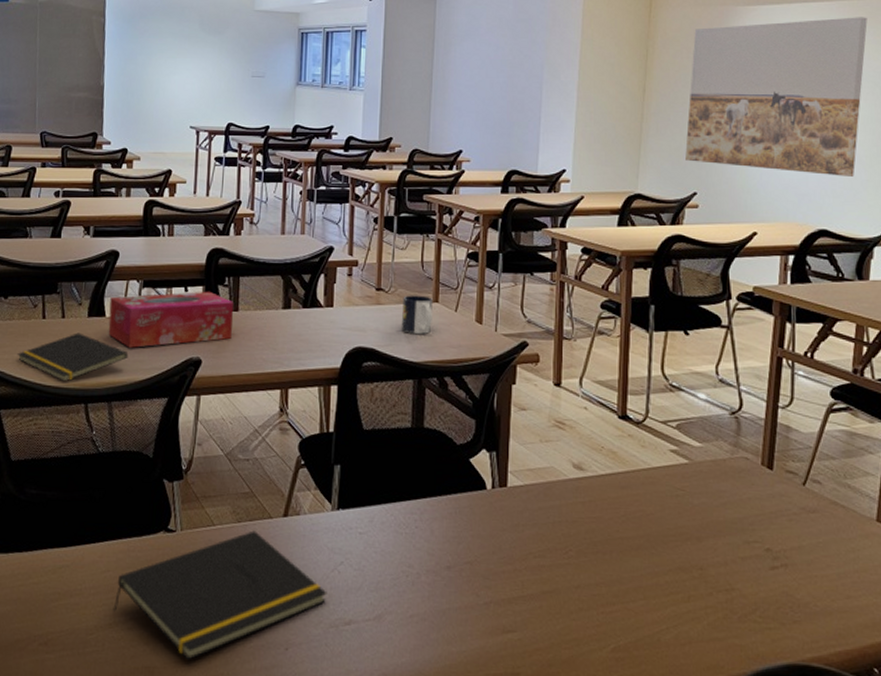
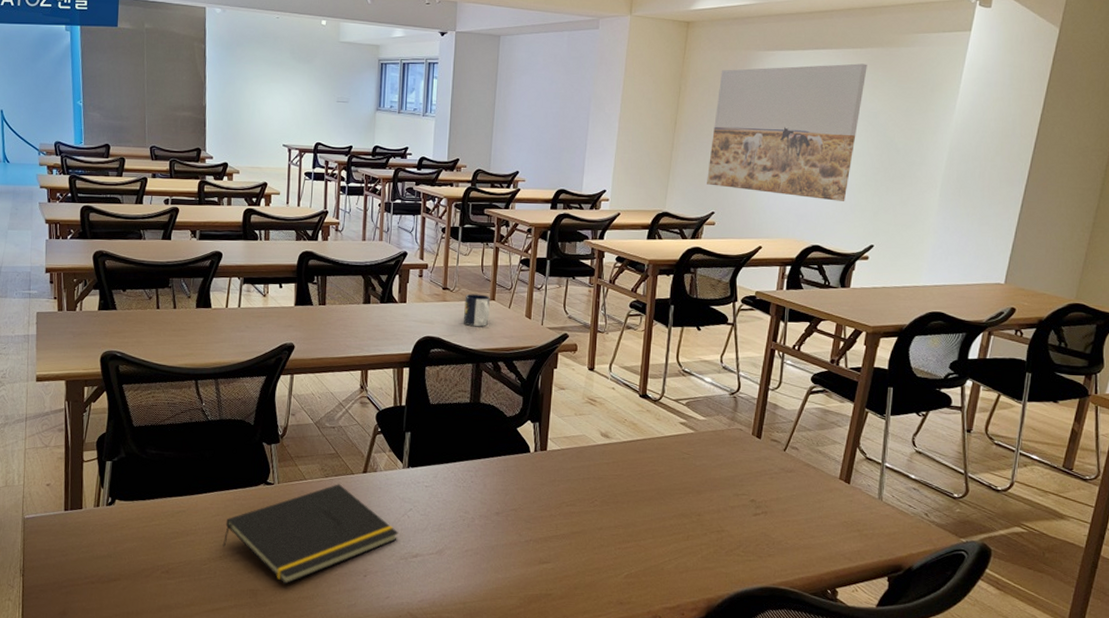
notepad: present [17,332,129,382] -> none [136,321,232,362]
tissue box: present [108,291,233,348] -> none [214,287,321,335]

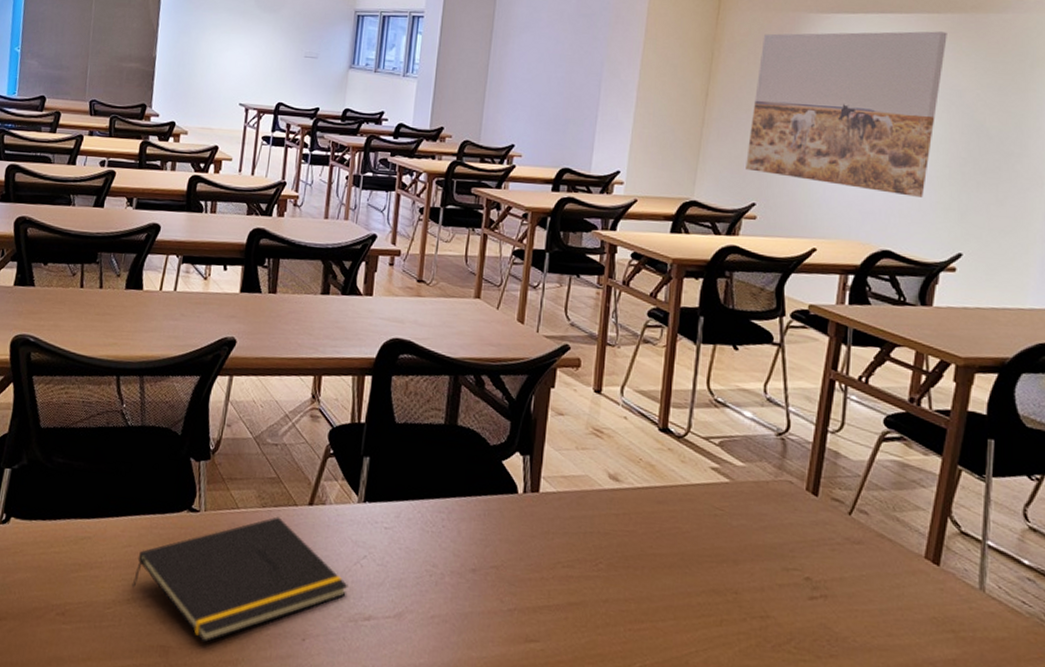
mug: present [463,294,490,326] -> none [440,289,475,330]

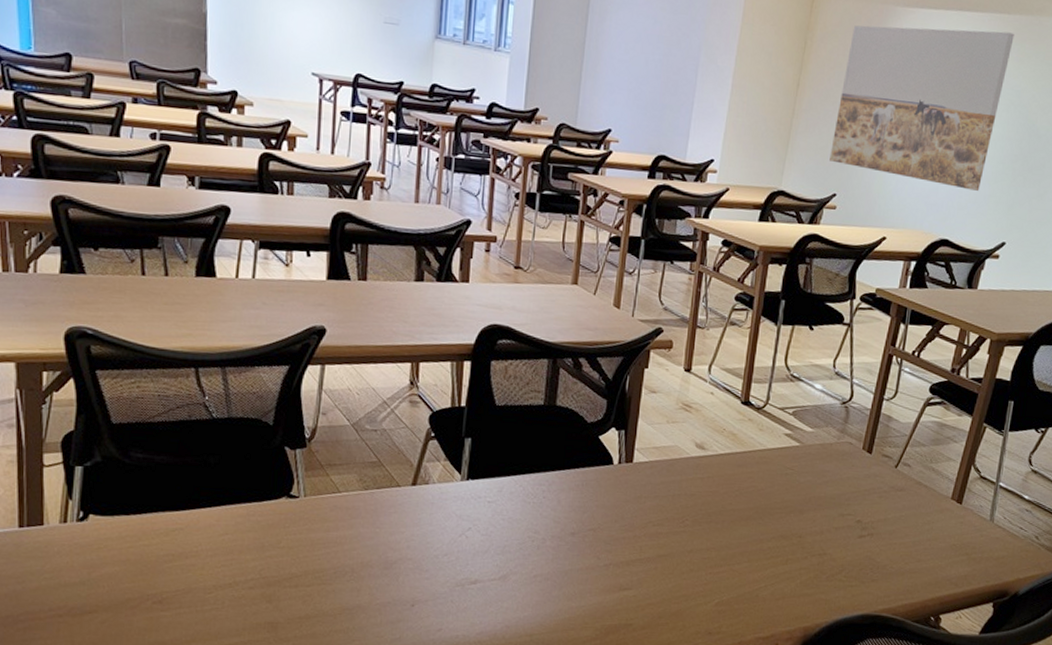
notepad: present [131,516,348,643] -> none [232,498,454,616]

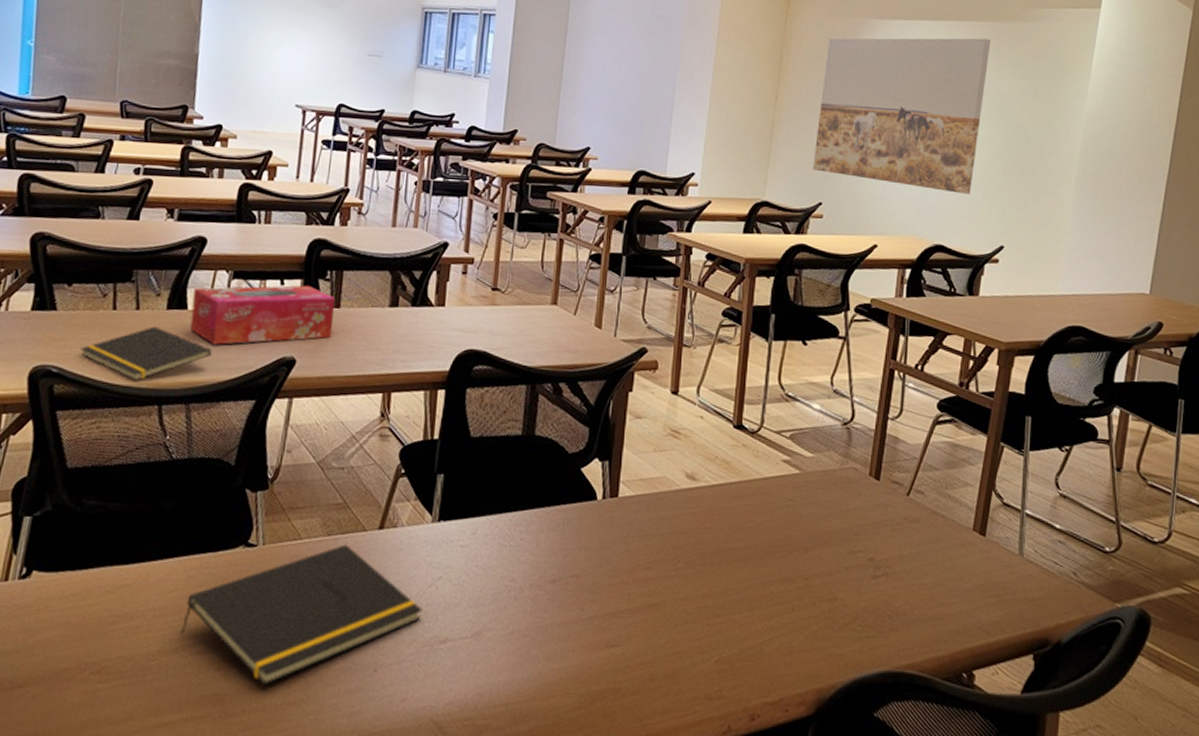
notepad: none [113,292,244,344] -> present [80,326,213,381]
tissue box: none [220,256,361,313] -> present [189,285,335,345]
notepad: none [232,498,454,616] -> present [180,544,423,686]

